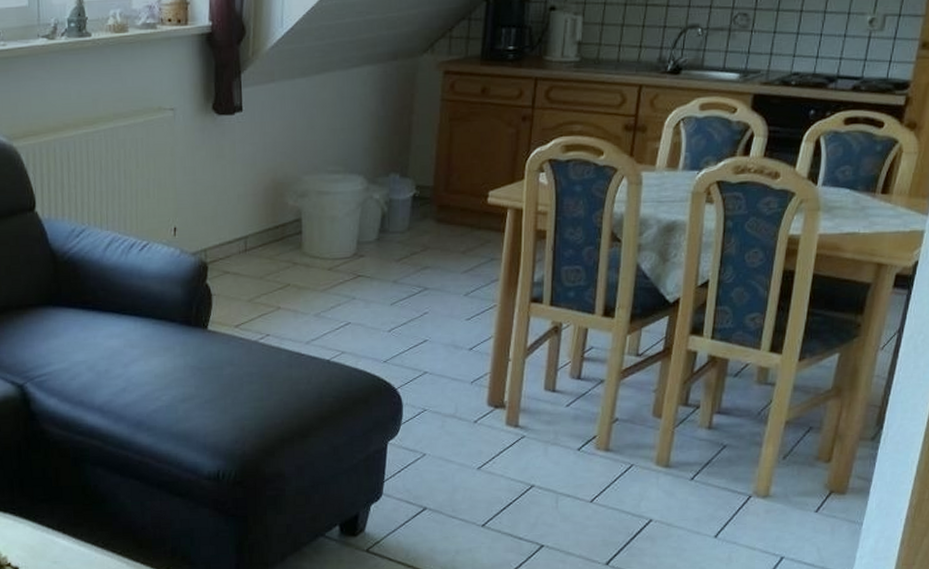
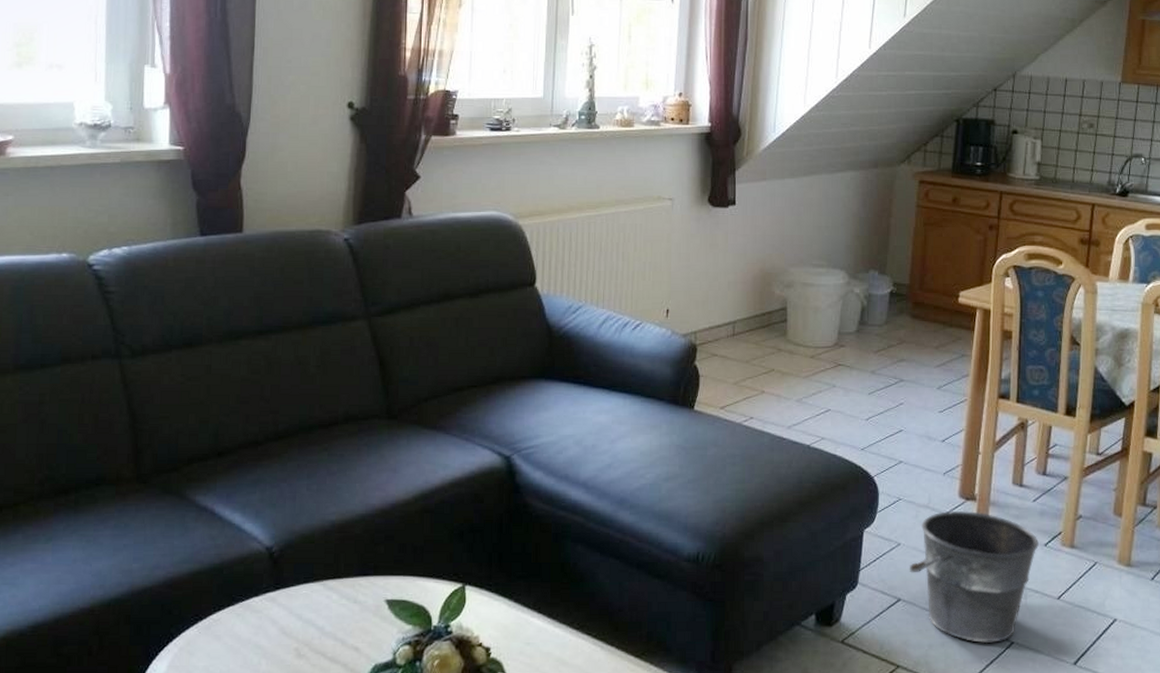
bucket: none [435,418,571,547] -> present [909,510,1039,643]

